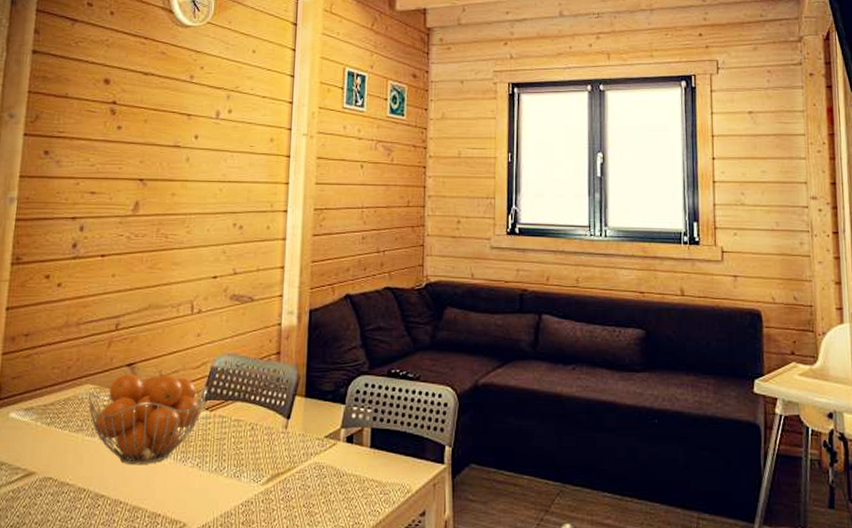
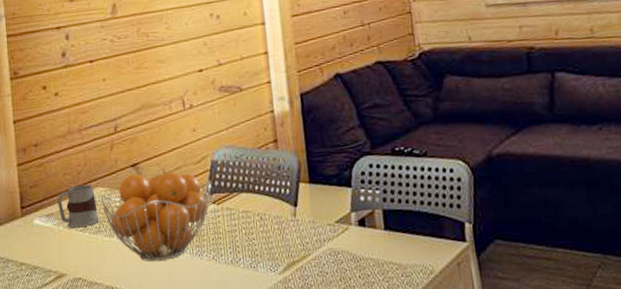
mug: none [39,380,83,425] -> present [56,184,100,228]

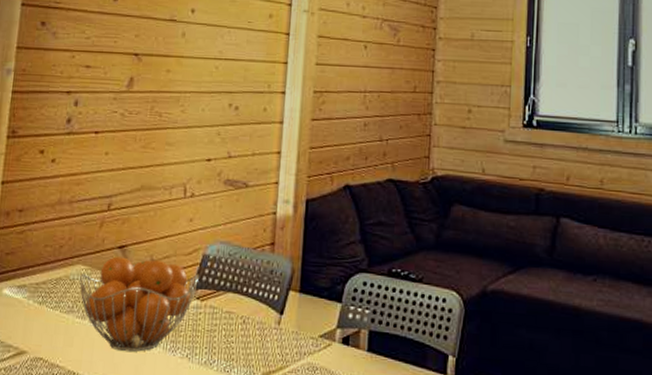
mug: present [56,184,100,228] -> none [31,259,74,305]

